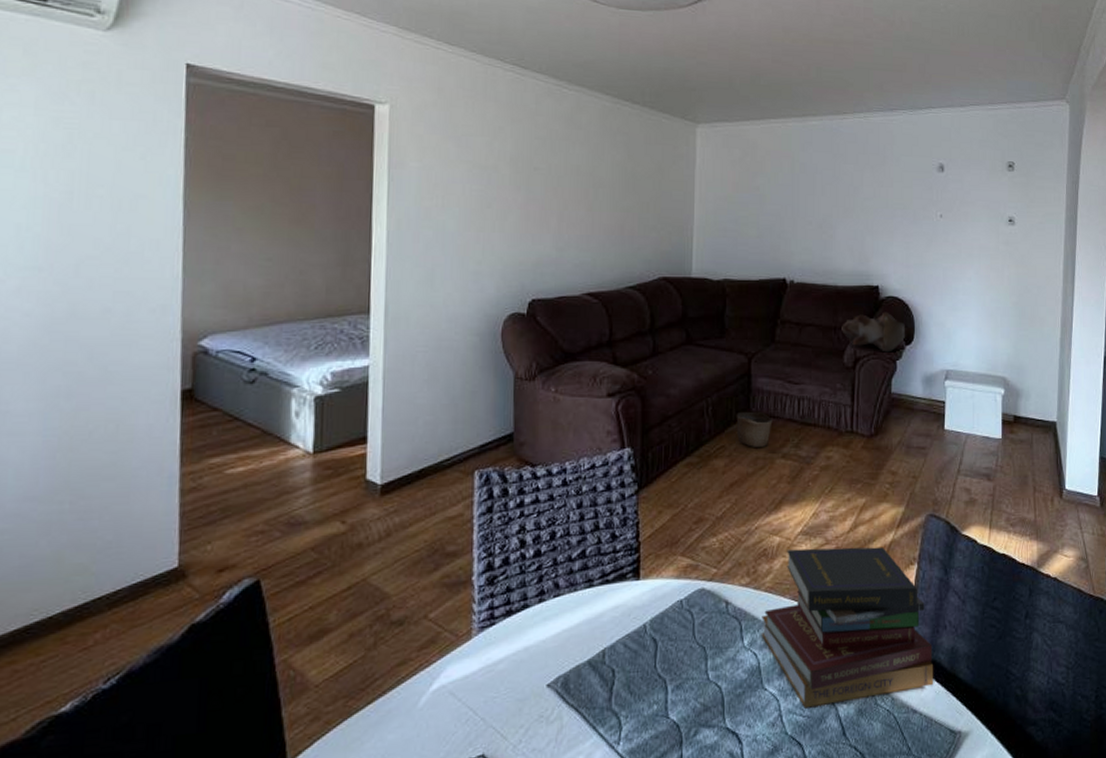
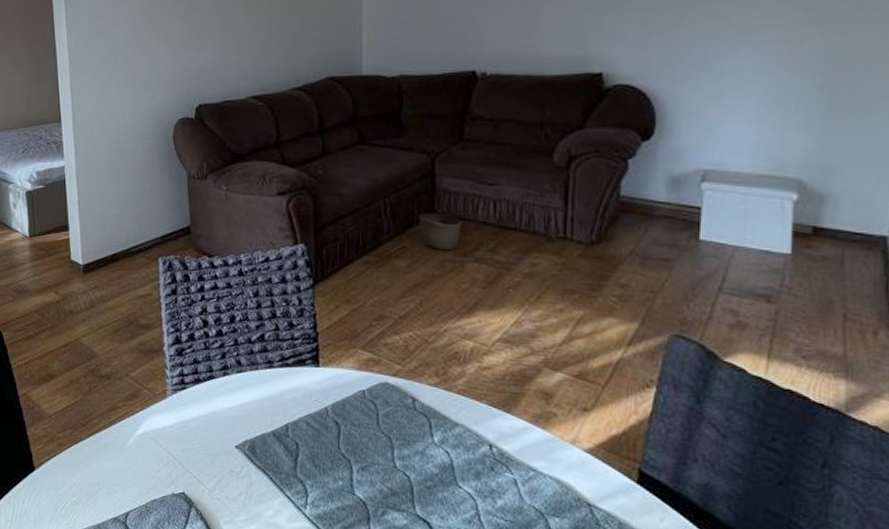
books: present [761,546,934,708] -> none [454,355,679,519]
plush toy: present [842,312,905,353] -> none [550,103,641,150]

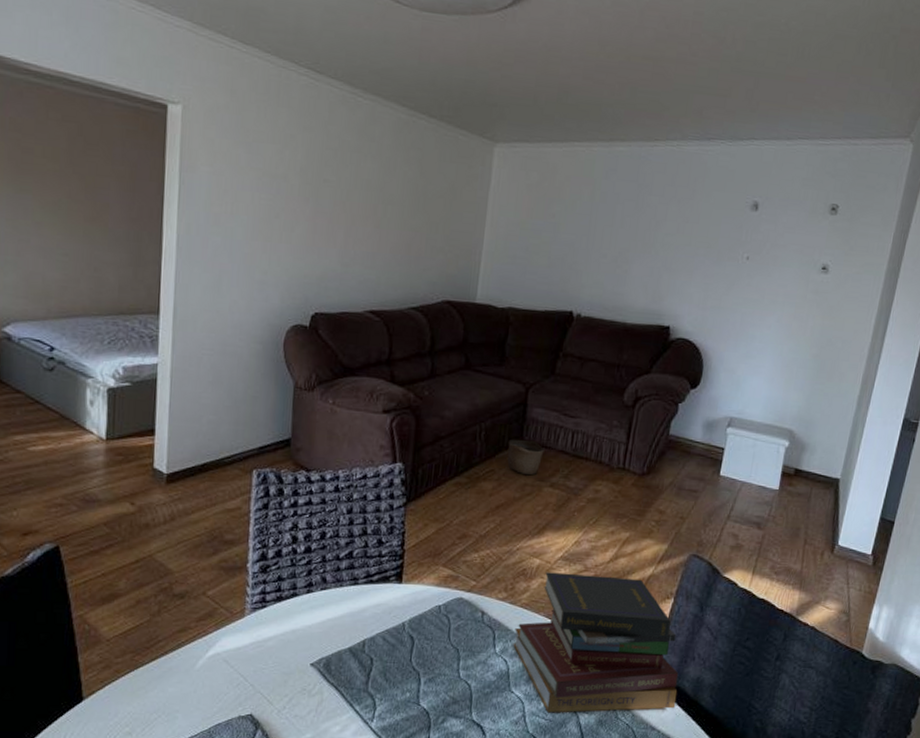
books: none [454,355,679,519] -> present [513,572,679,713]

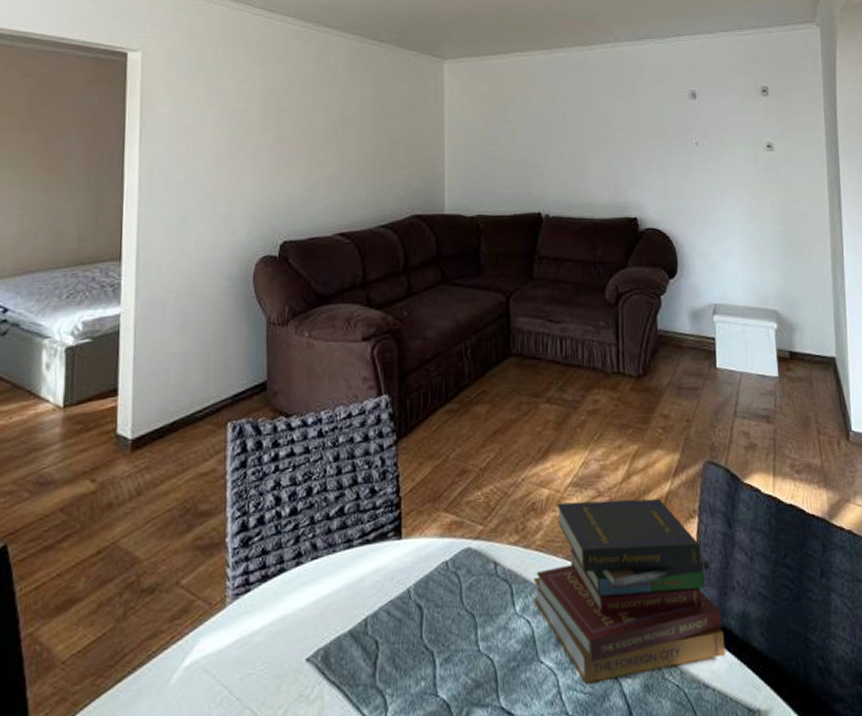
basket: present [507,439,545,476] -> none [496,352,535,393]

